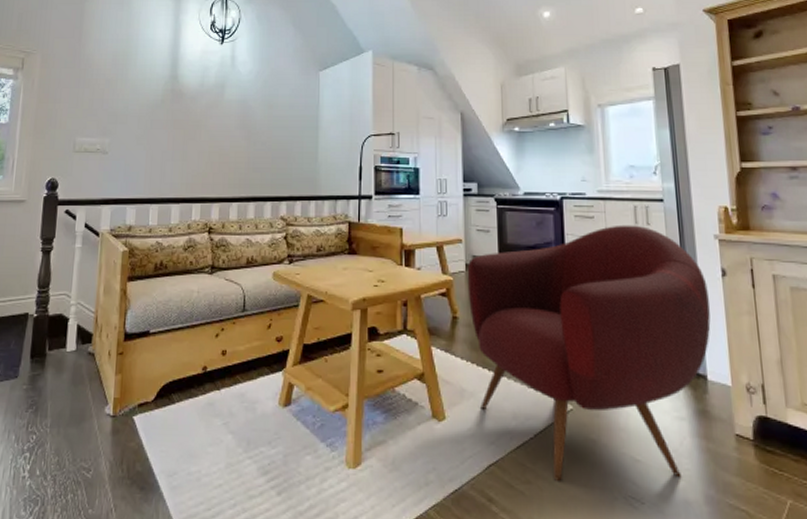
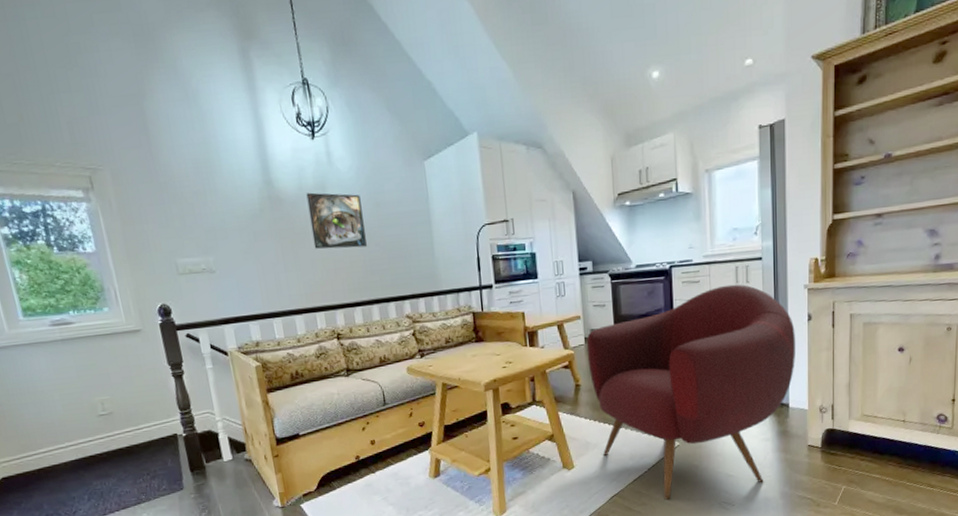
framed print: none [204,90,255,145] -> present [306,192,367,249]

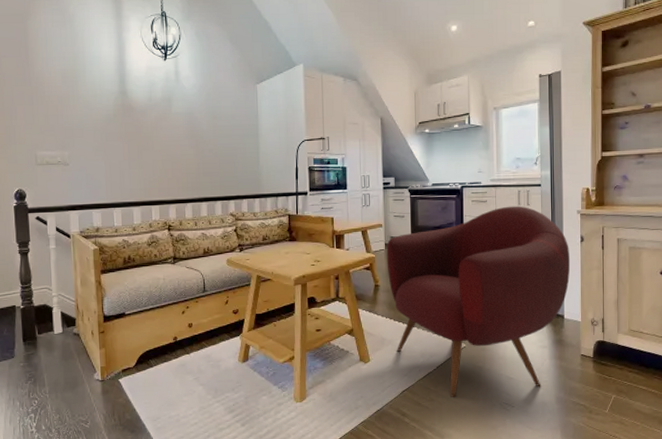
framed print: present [306,192,367,249] -> none [154,103,202,153]

